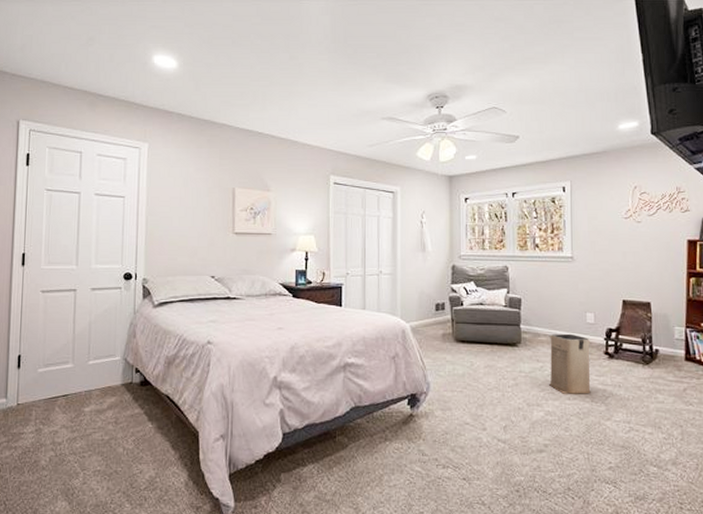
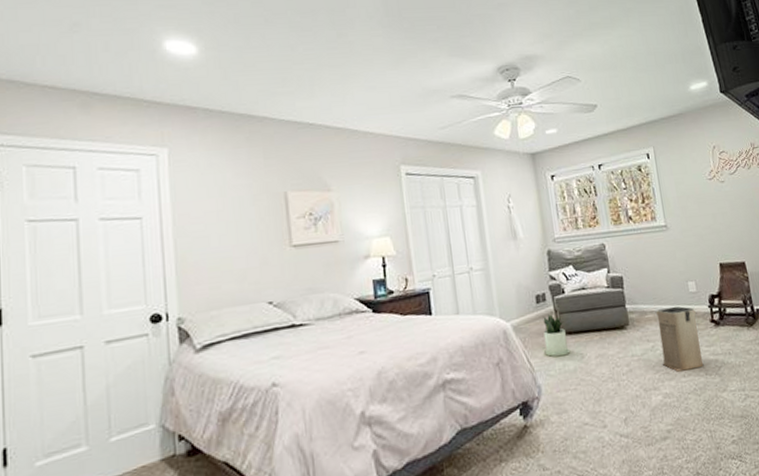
planter: none [436,322,462,361] -> present [543,314,571,357]

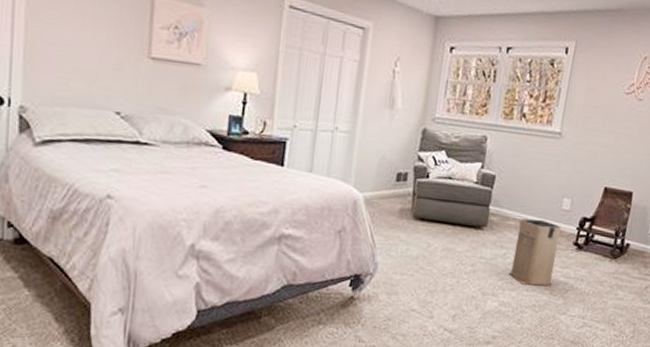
planter: present [543,314,571,357] -> none [389,196,420,241]

